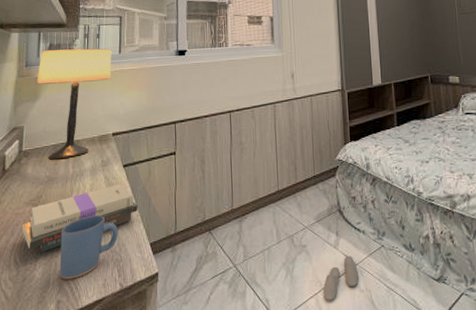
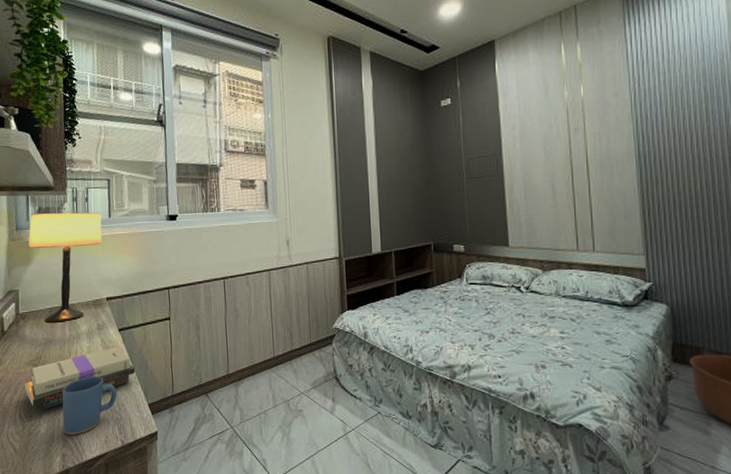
slippers: present [323,256,359,301] -> none [319,421,355,463]

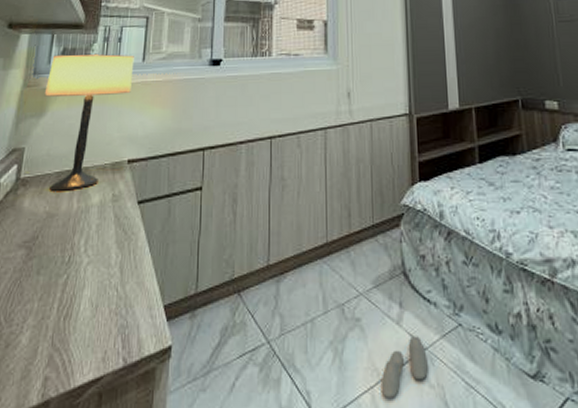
books: present [24,346,135,409] -> none [10,224,152,310]
mug: present [61,377,118,435] -> none [50,265,127,349]
slippers: none [319,421,355,463] -> present [380,336,428,398]

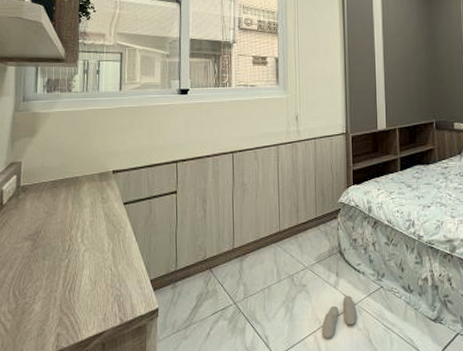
table lamp: present [44,53,134,191] -> none [34,83,112,196]

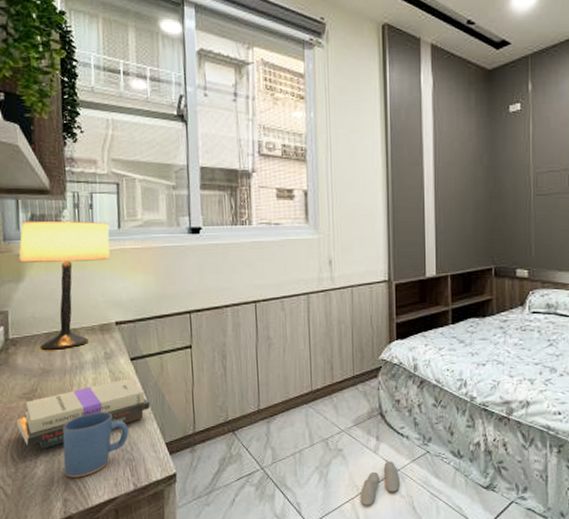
books: none [20,220,138,286] -> present [16,378,150,449]
table lamp: none [34,83,112,196] -> present [18,220,110,350]
mug: none [59,252,119,313] -> present [62,412,129,478]

